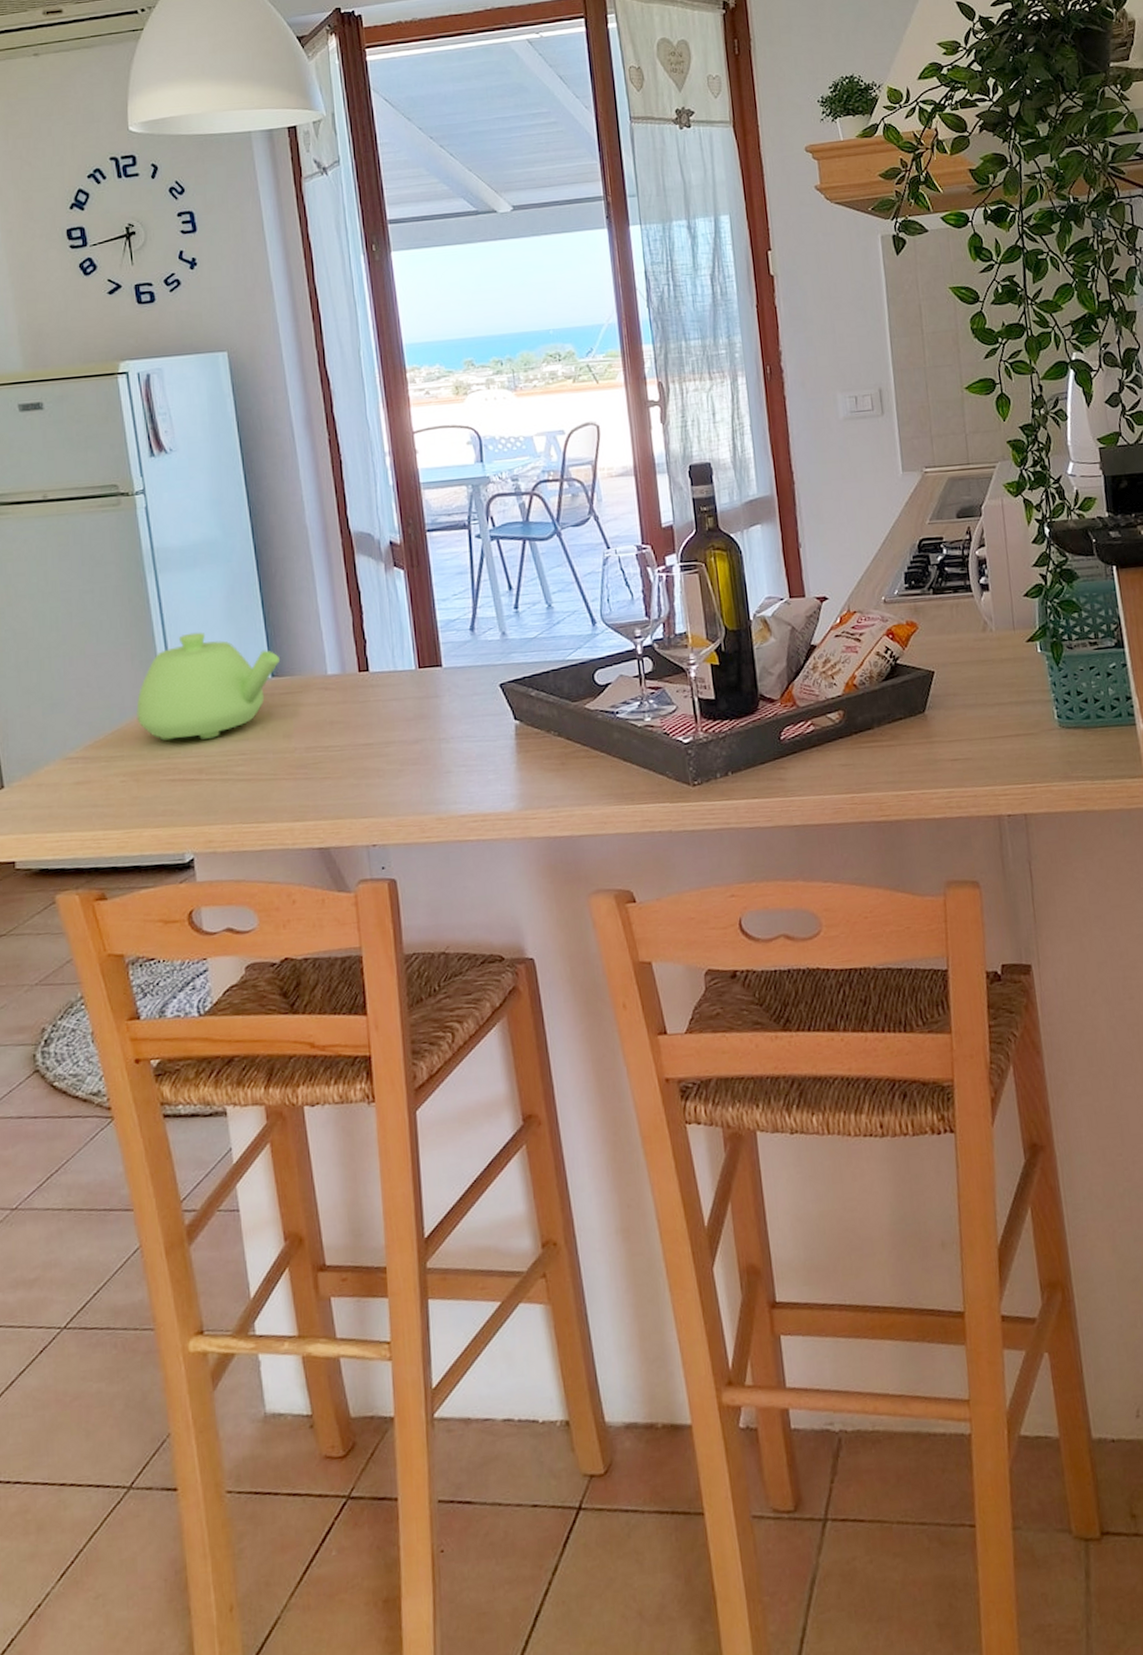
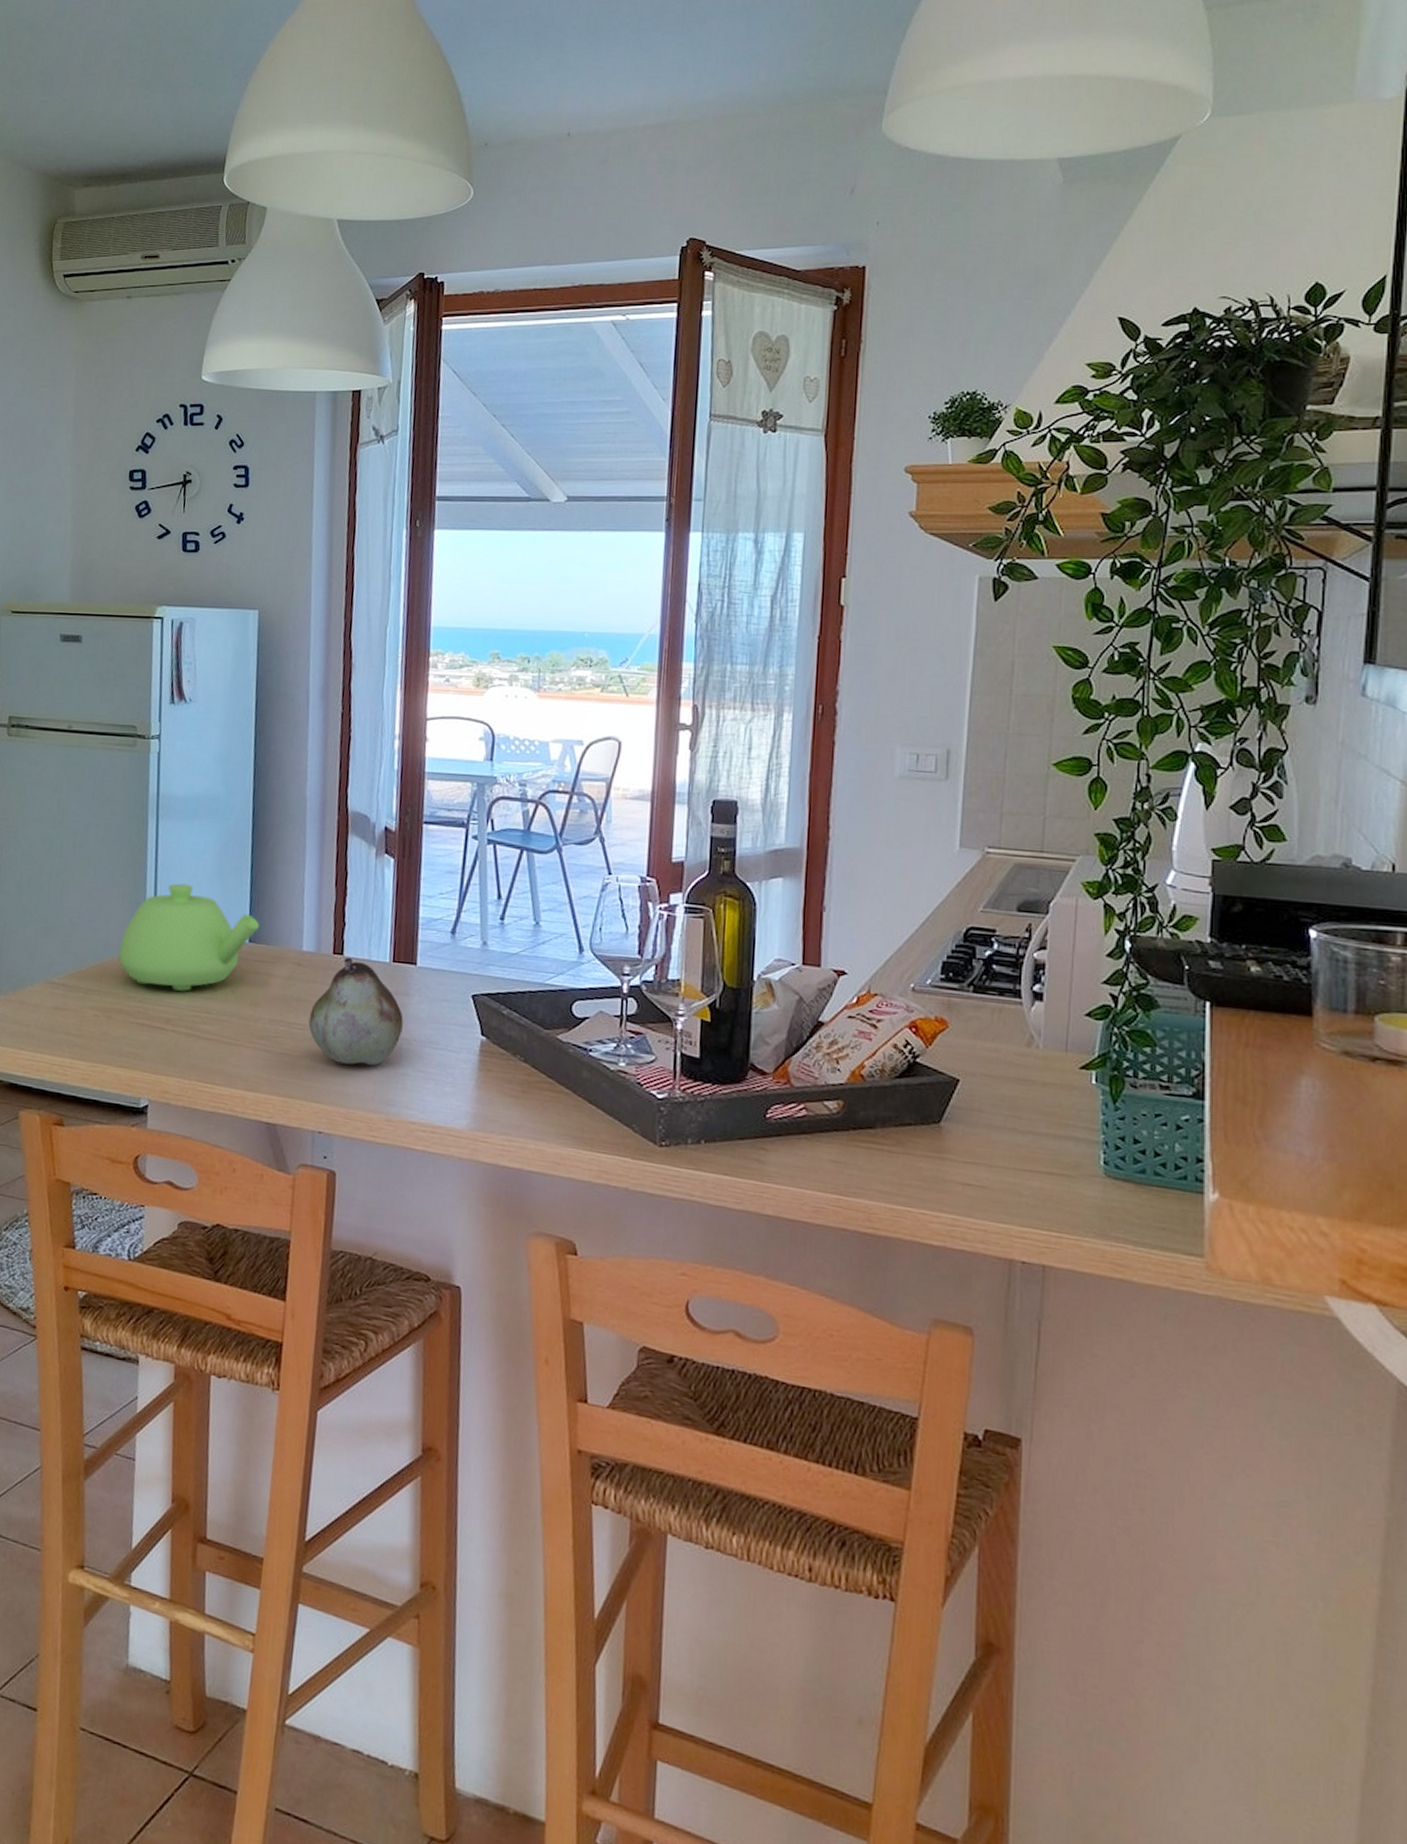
fruit: none [345,672,439,775] -> present [308,957,403,1066]

